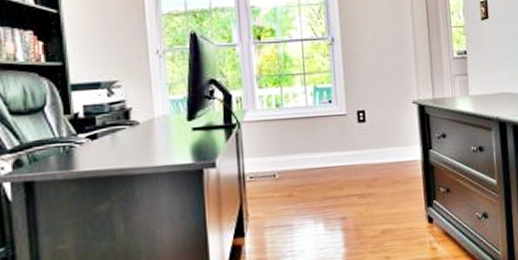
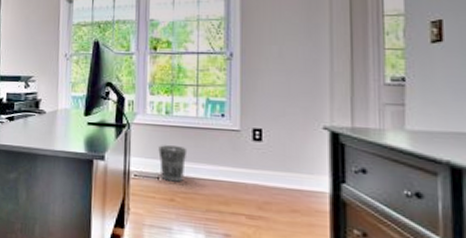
wastebasket: none [272,139,301,177] -> present [158,145,188,182]

